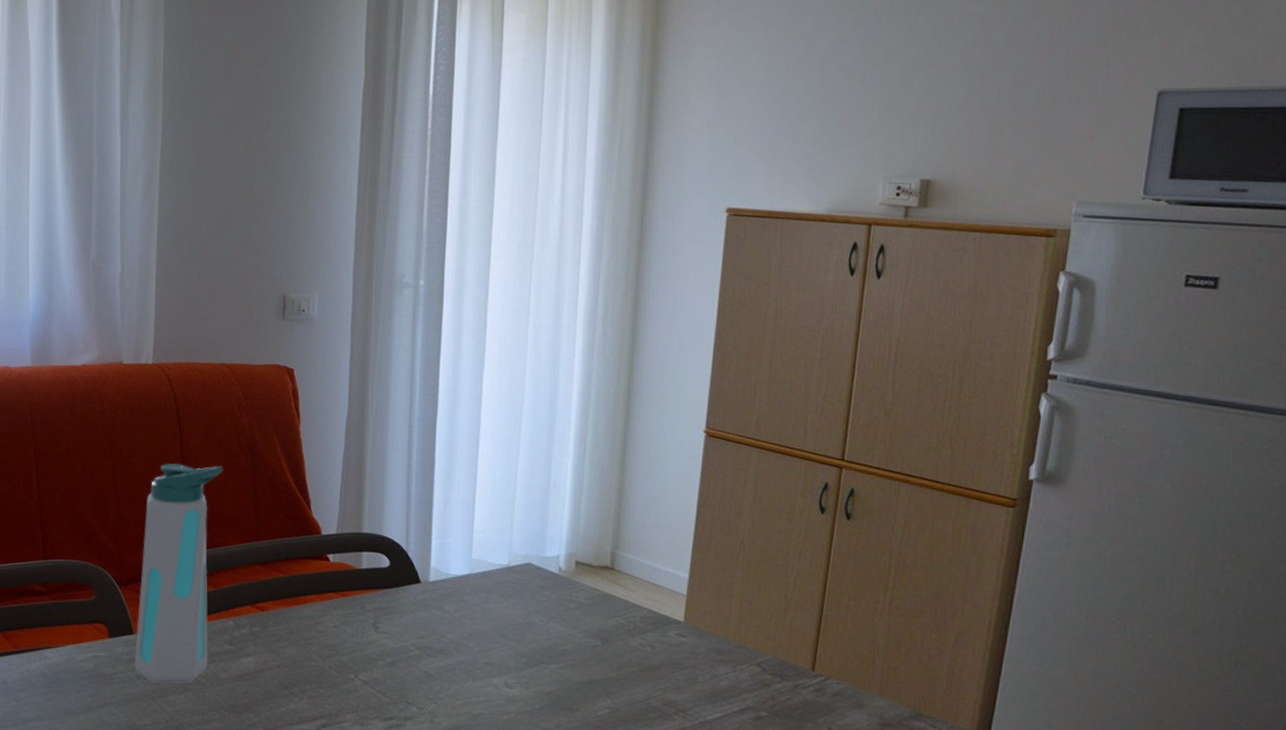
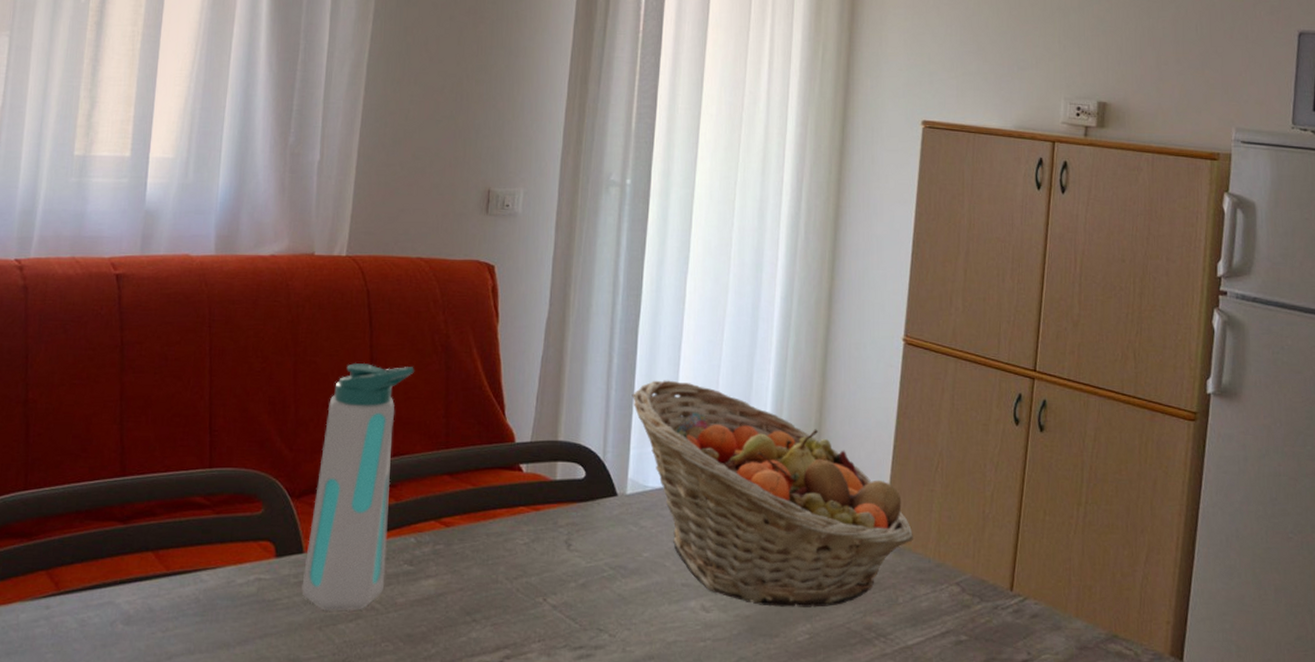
fruit basket: none [432,475,715,685] -> present [632,380,914,608]

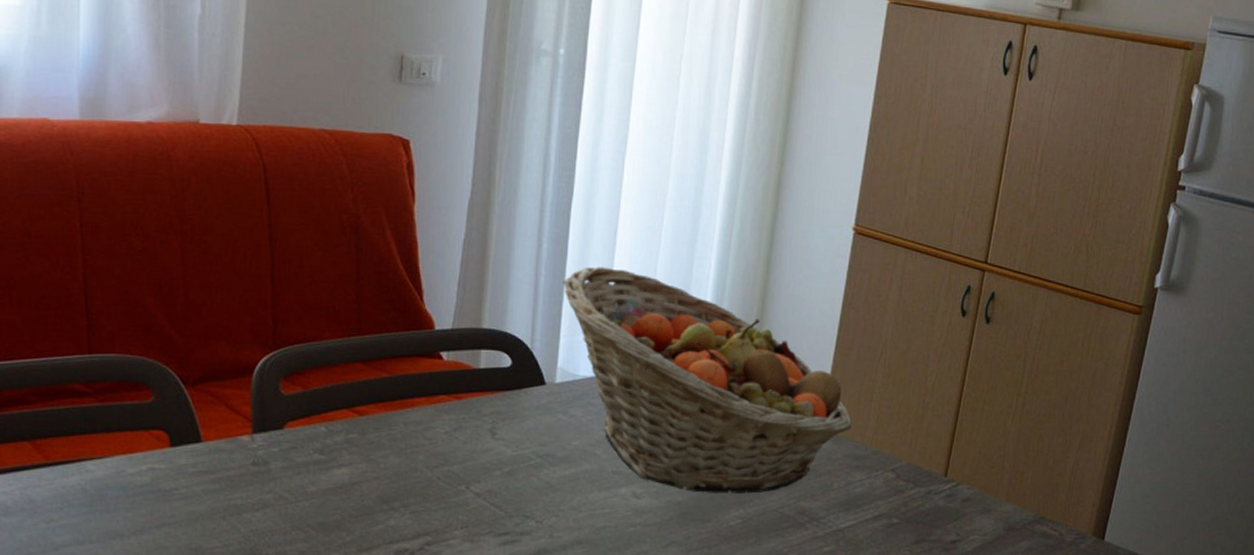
water bottle: present [301,363,414,611] -> none [201,244,320,501]

